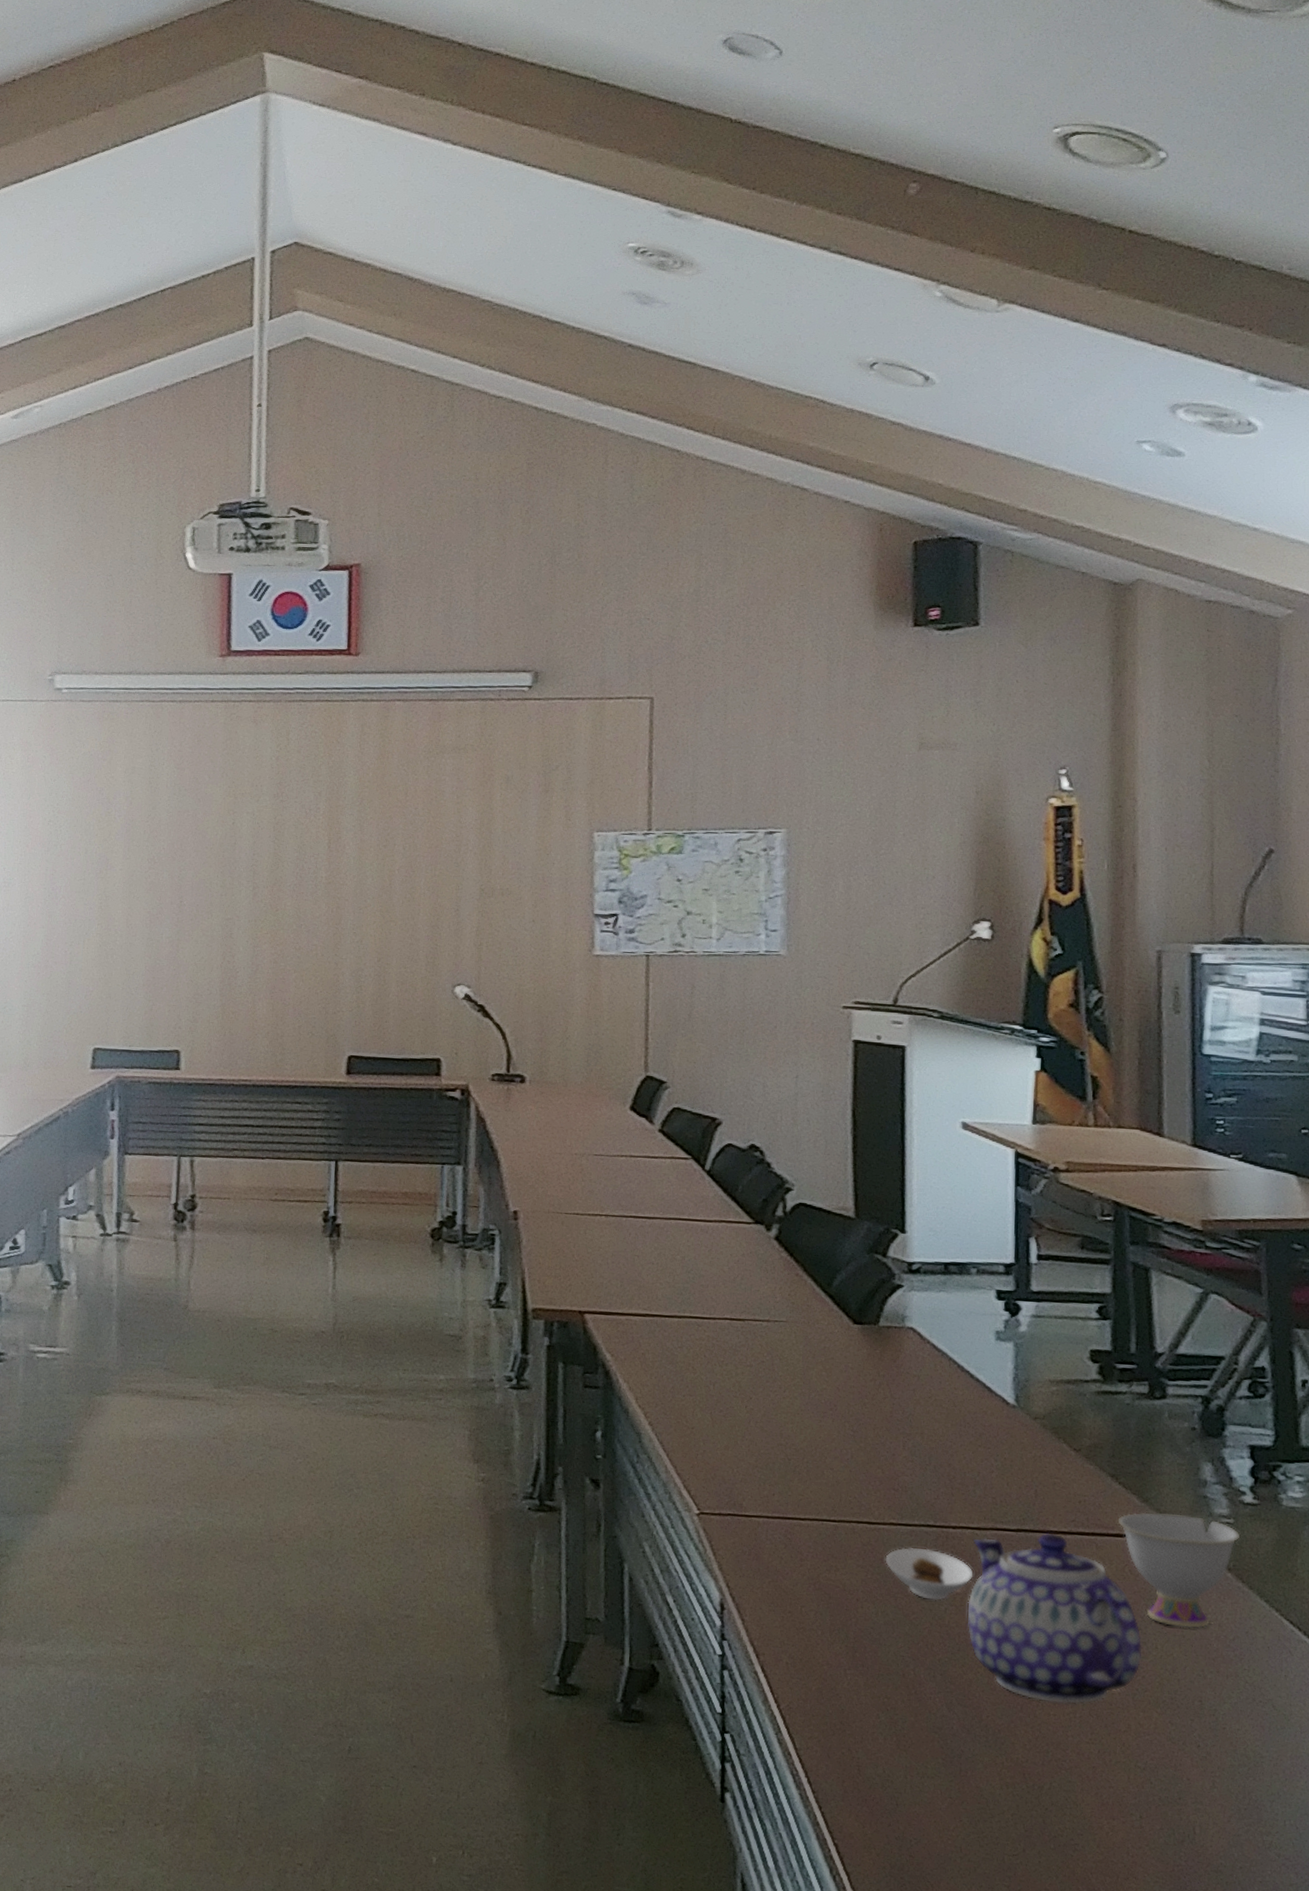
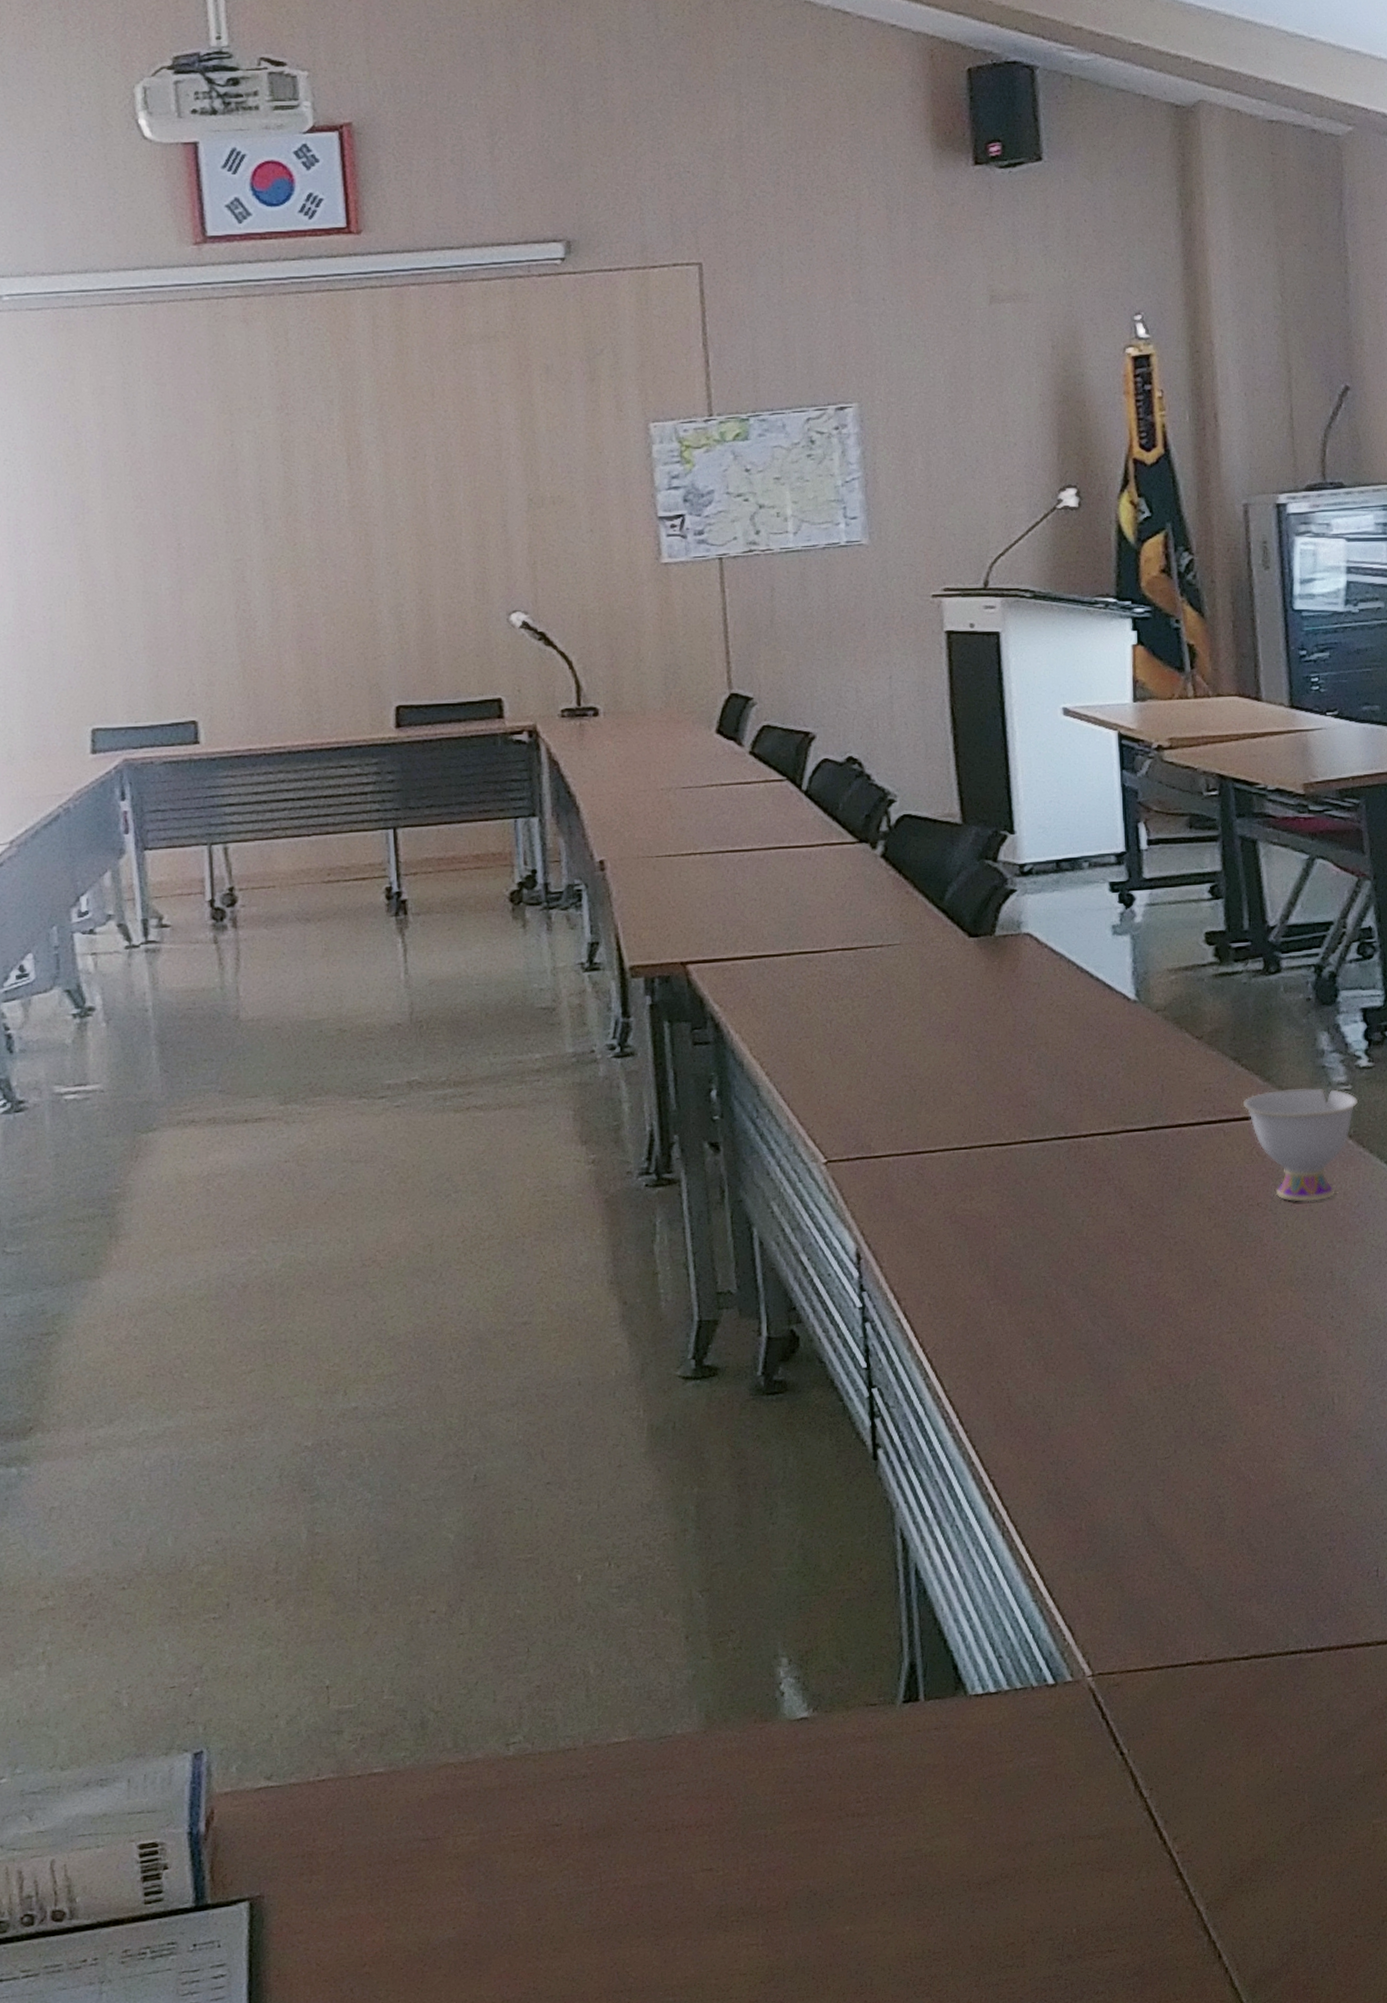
saucer: present [885,1547,974,1601] -> none [1019,1162,1108,1215]
teapot: present [967,1532,1142,1704] -> none [1104,1126,1273,1299]

